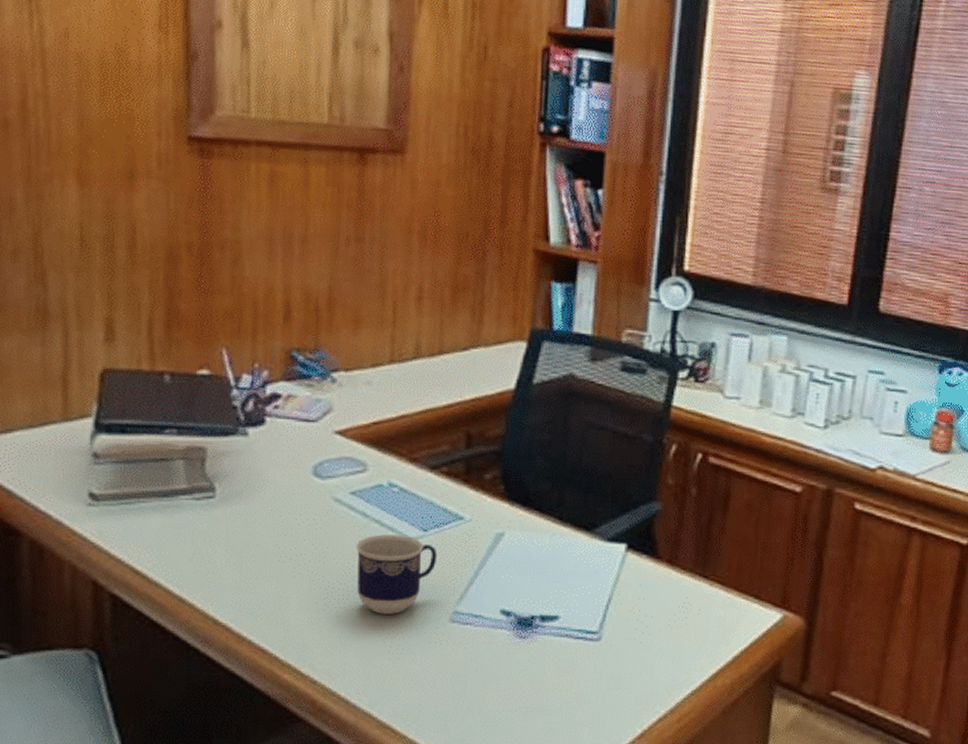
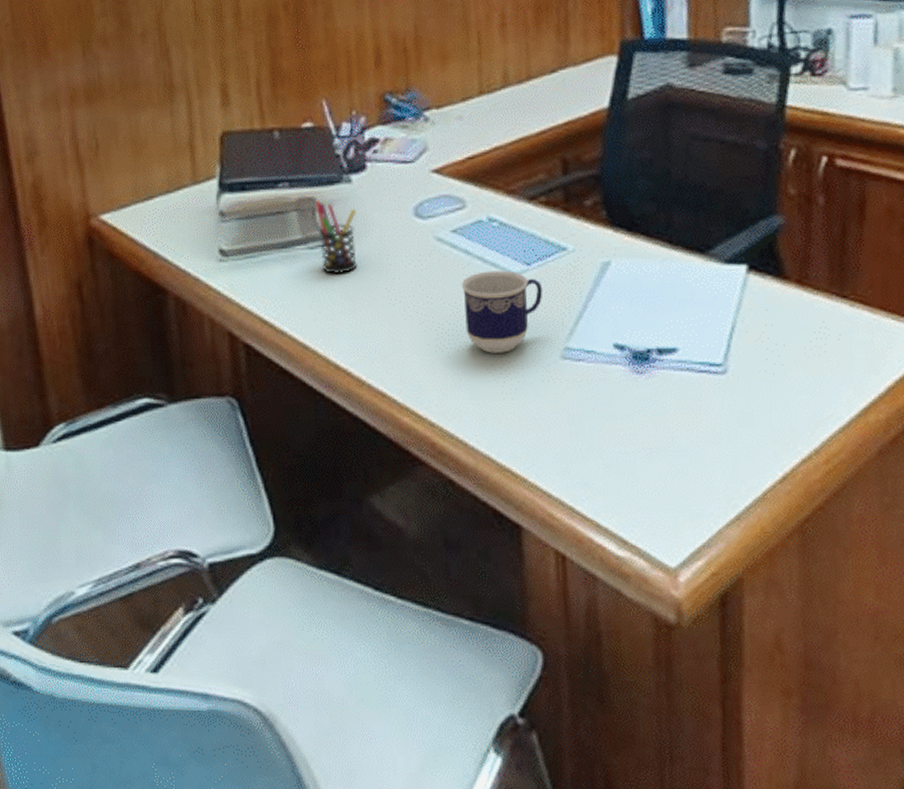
pen holder: none [206,450,250,528] -> present [315,200,357,275]

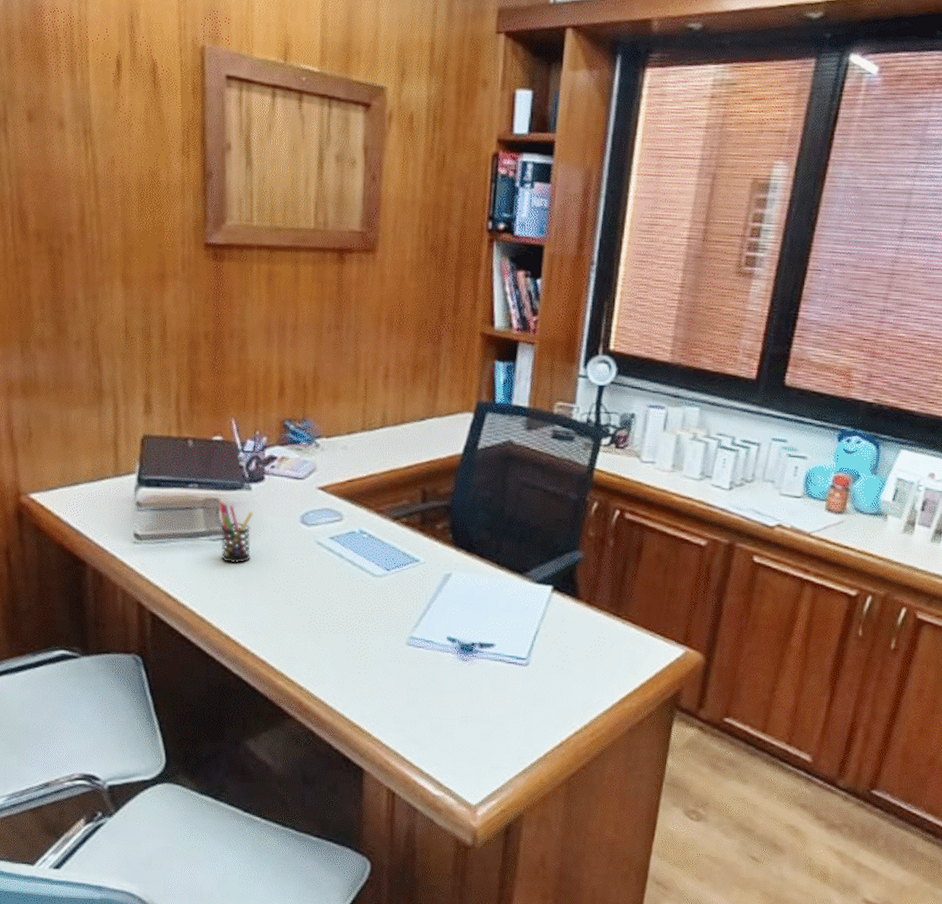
cup: present [461,270,543,353] -> none [333,572,398,637]

